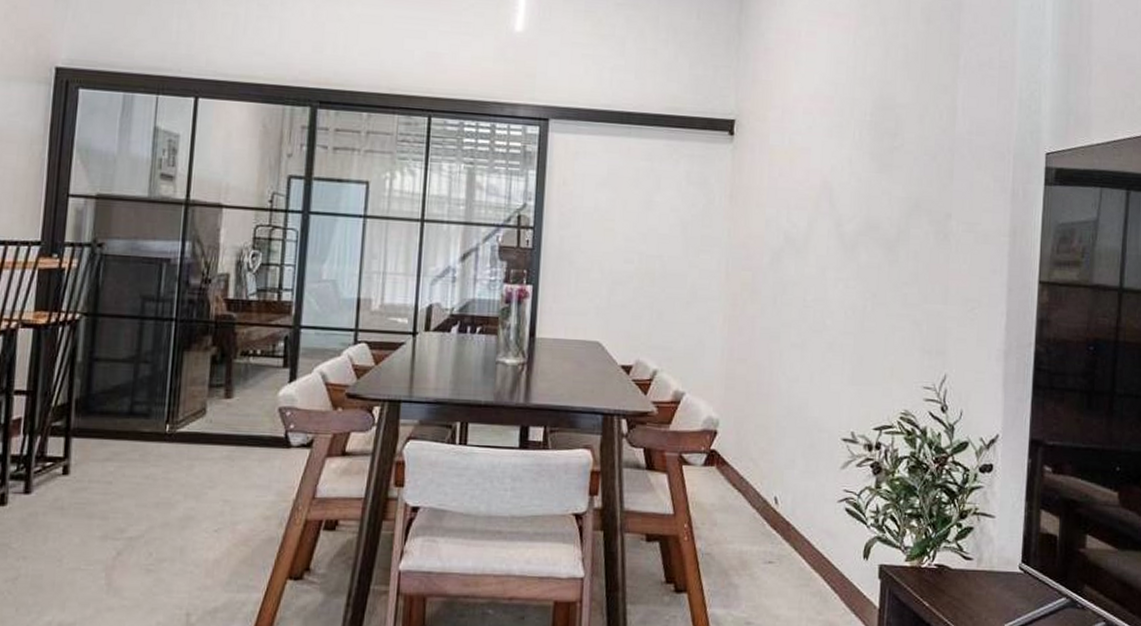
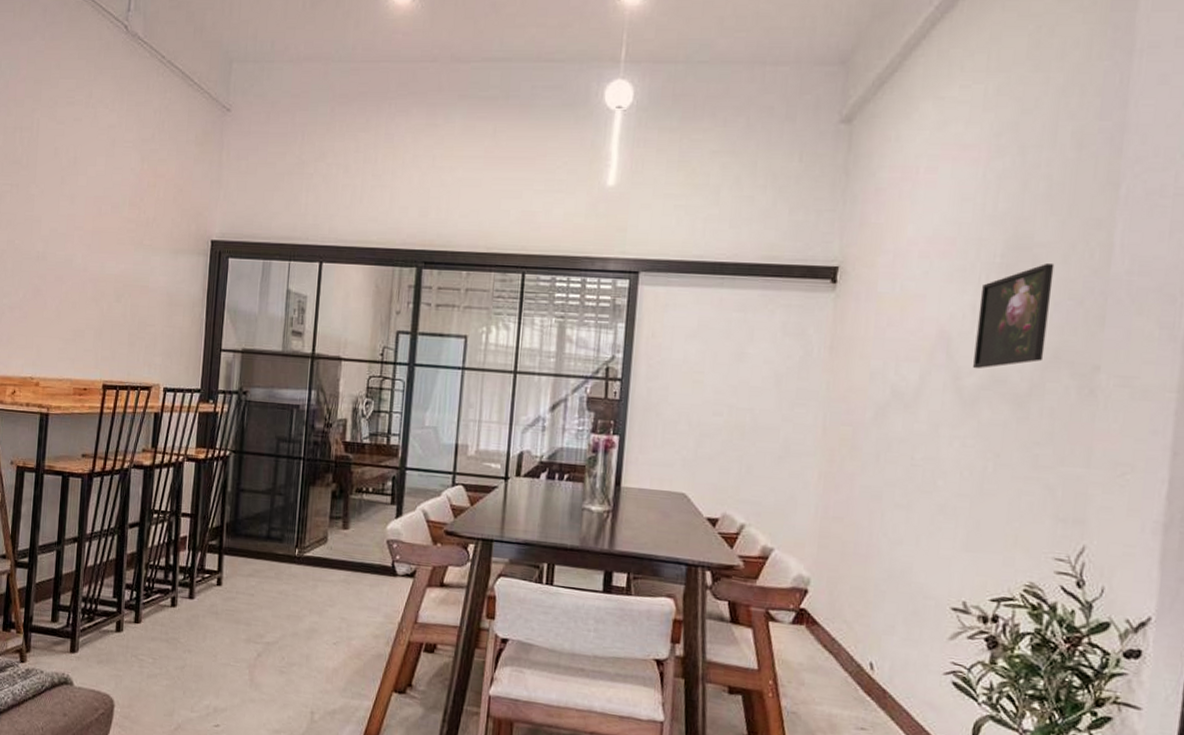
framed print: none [852,122,913,217] -> present [973,264,1055,369]

